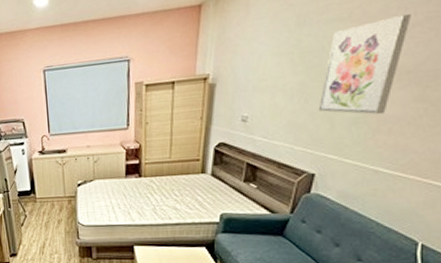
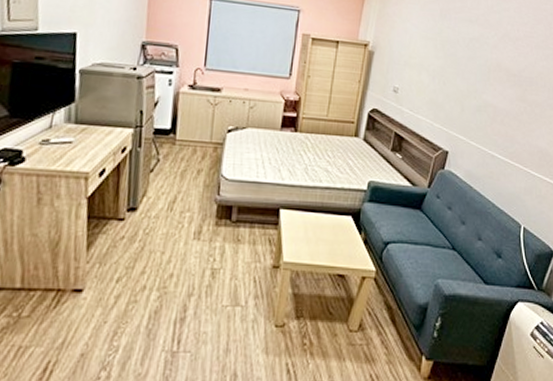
wall art: present [318,14,411,115] -> none [453,29,516,107]

